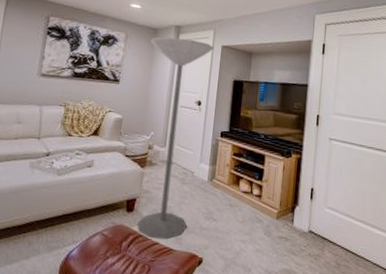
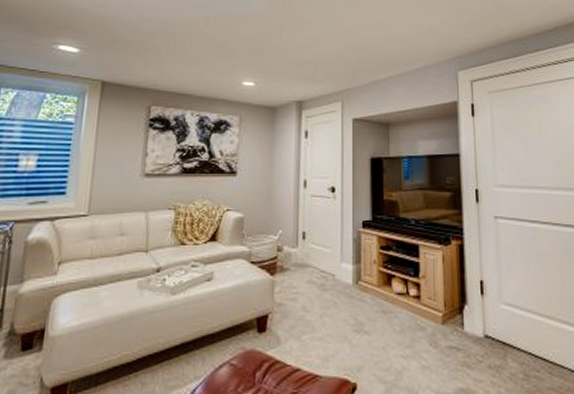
floor lamp: present [136,37,214,240] -> none [269,116,344,365]

